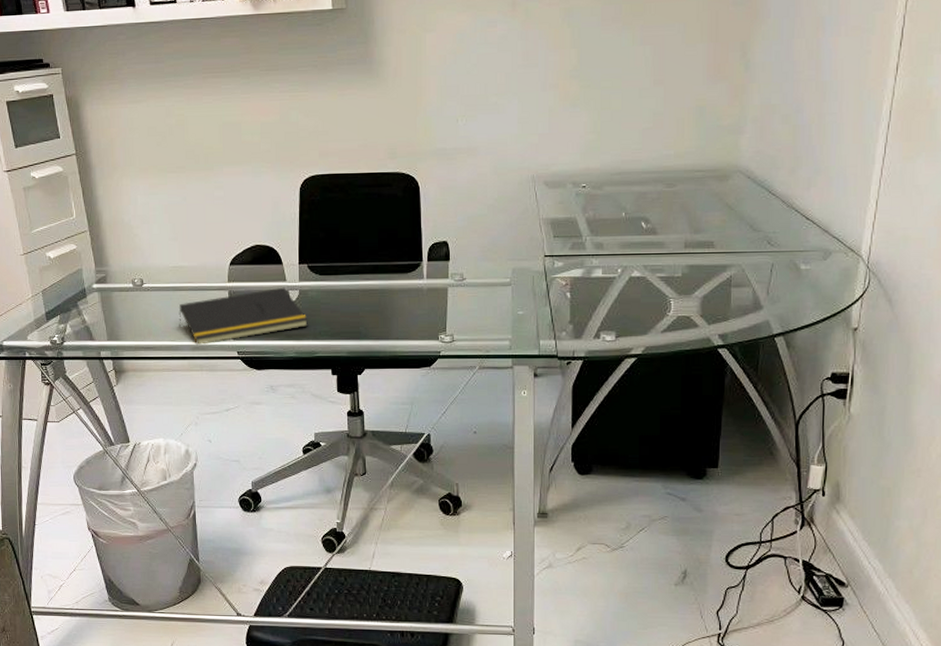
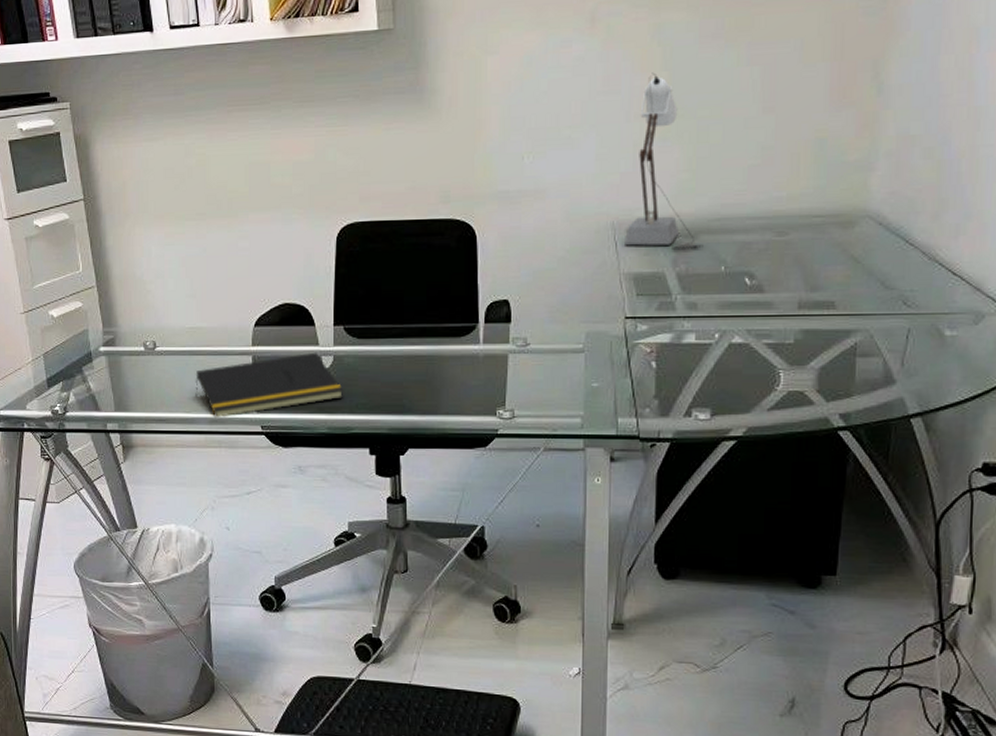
desk lamp: none [542,49,608,200] -> present [623,72,704,251]

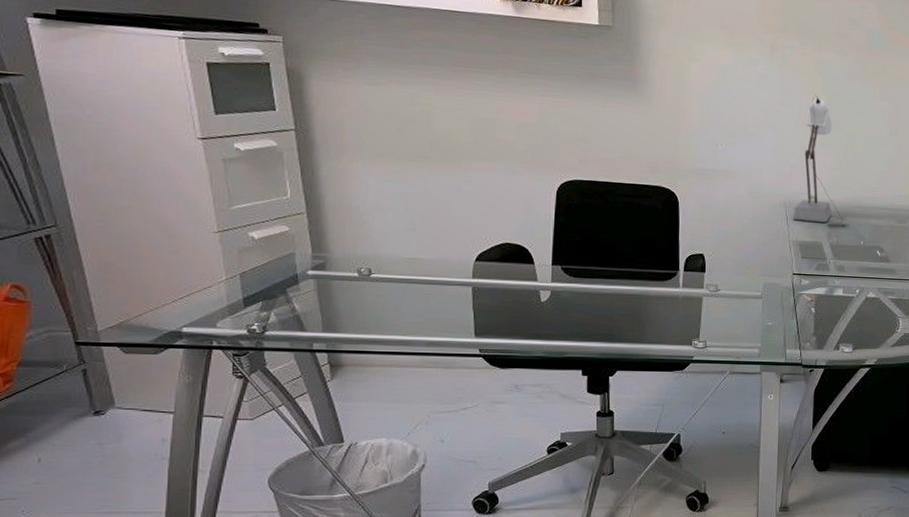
notepad: present [195,352,343,417] -> none [412,287,559,340]

